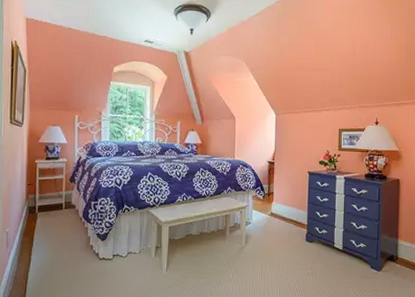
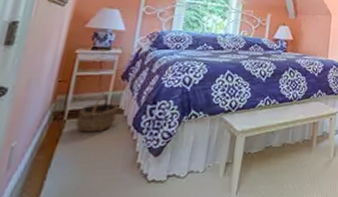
wicker basket: none [44,193,72,222] -> present [76,93,119,132]

